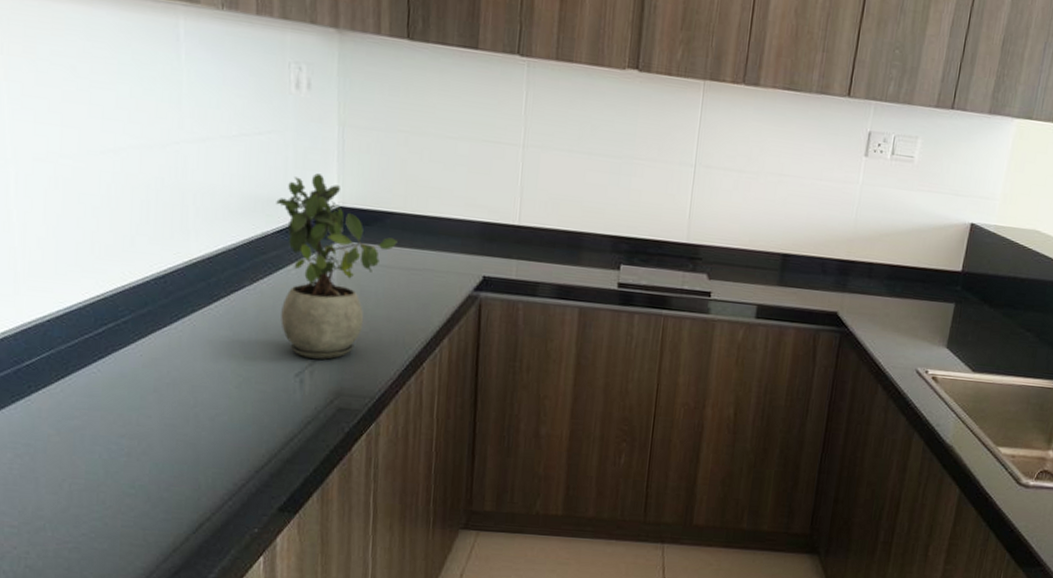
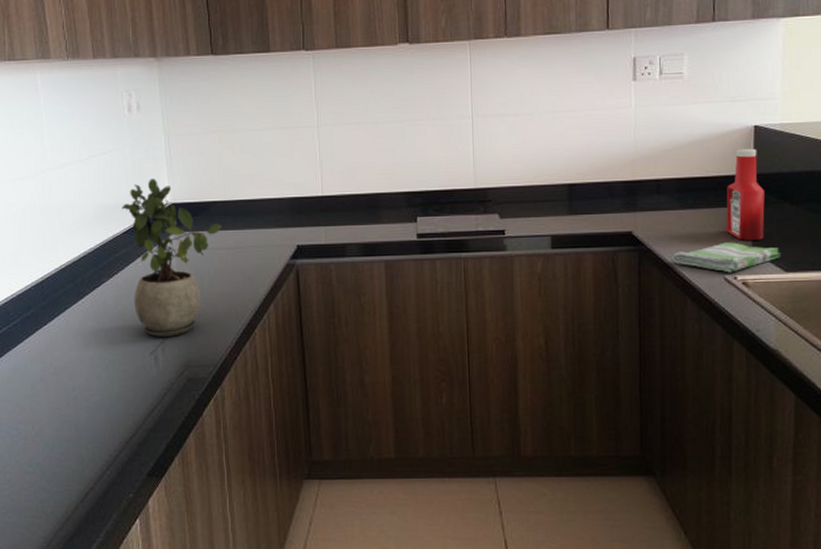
dish towel: none [871,335,973,366] -> present [672,242,782,273]
ketchup bottle: none [926,244,969,338] -> present [725,148,766,240]

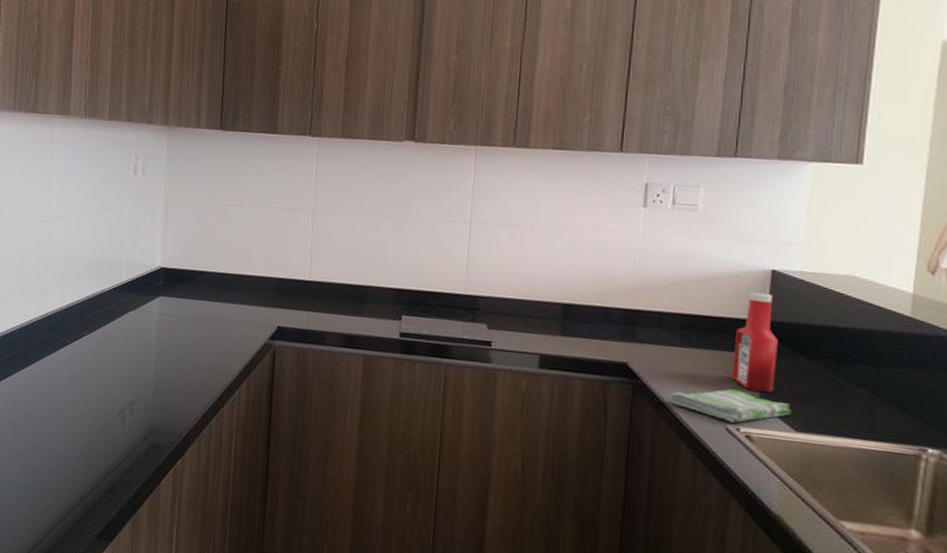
potted plant: present [122,178,222,338] -> none [110,241,207,400]

